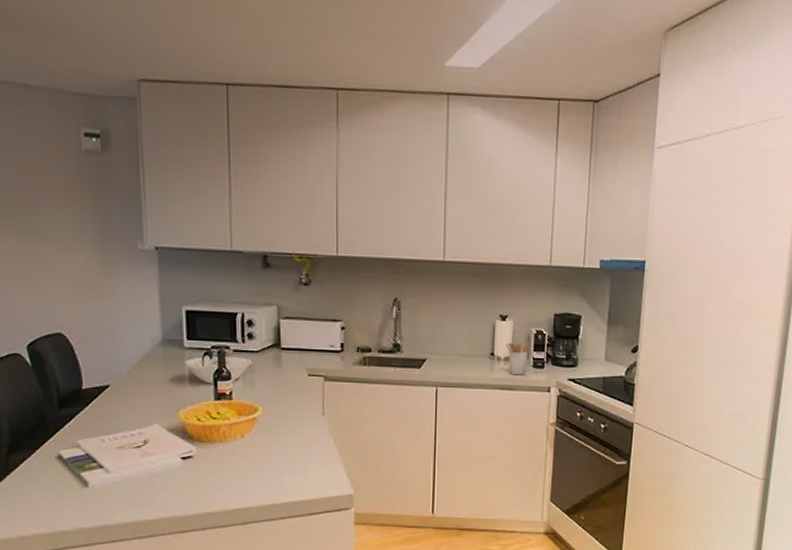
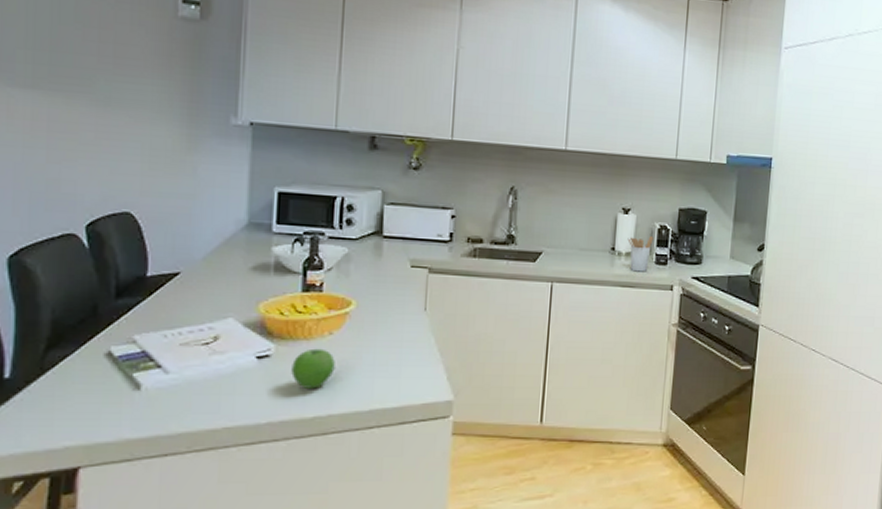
fruit: none [212,450,249,485] -> present [291,348,335,389]

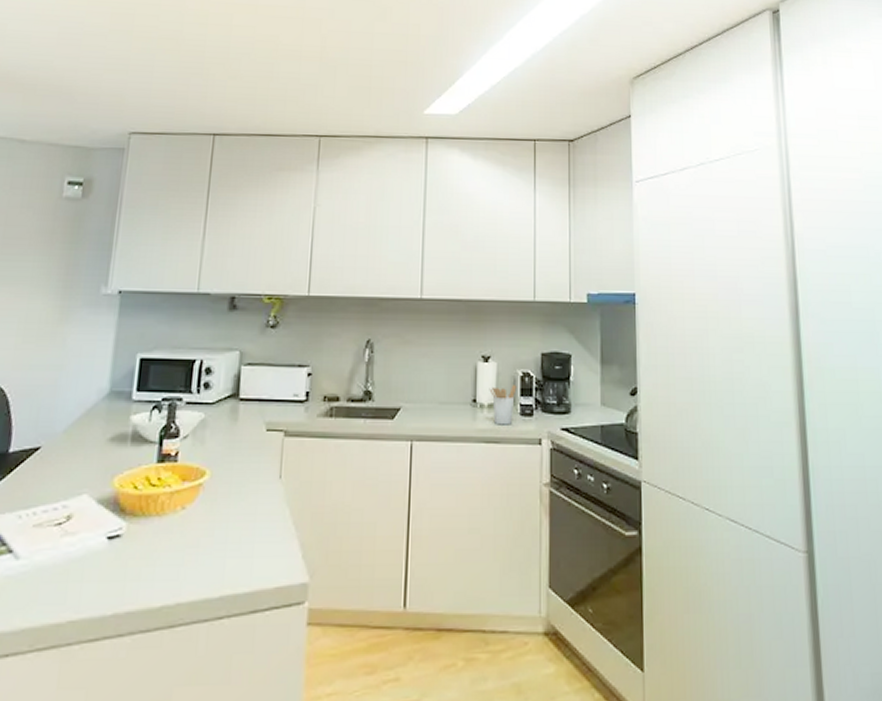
fruit: present [291,348,335,389] -> none [141,525,187,573]

